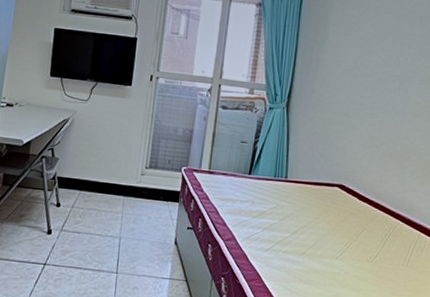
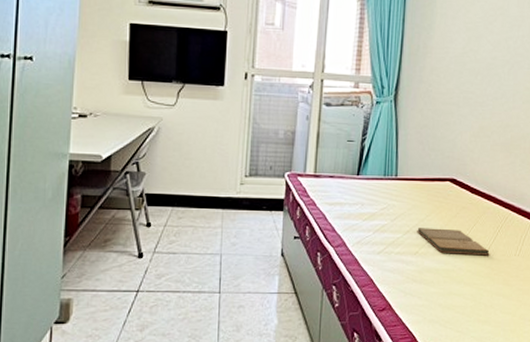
book: none [304,229,377,263] -> present [417,228,490,256]

